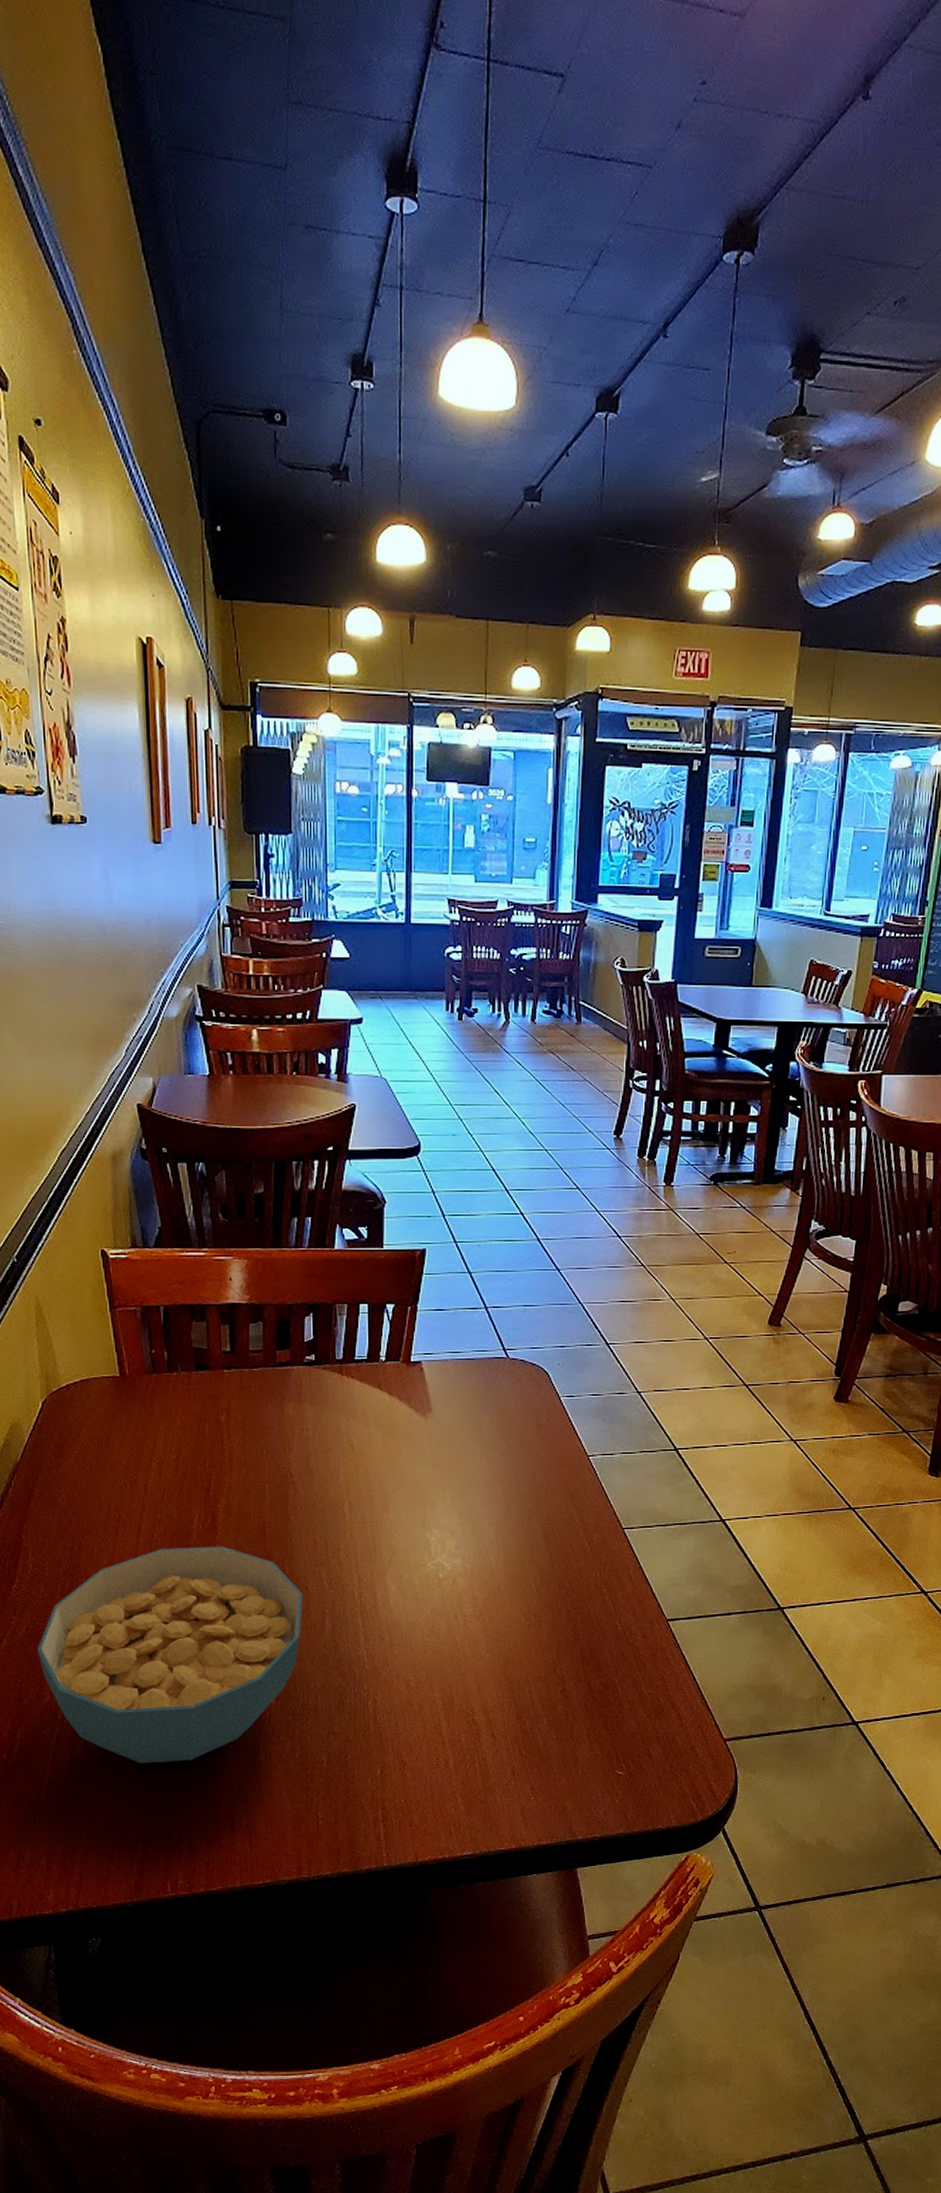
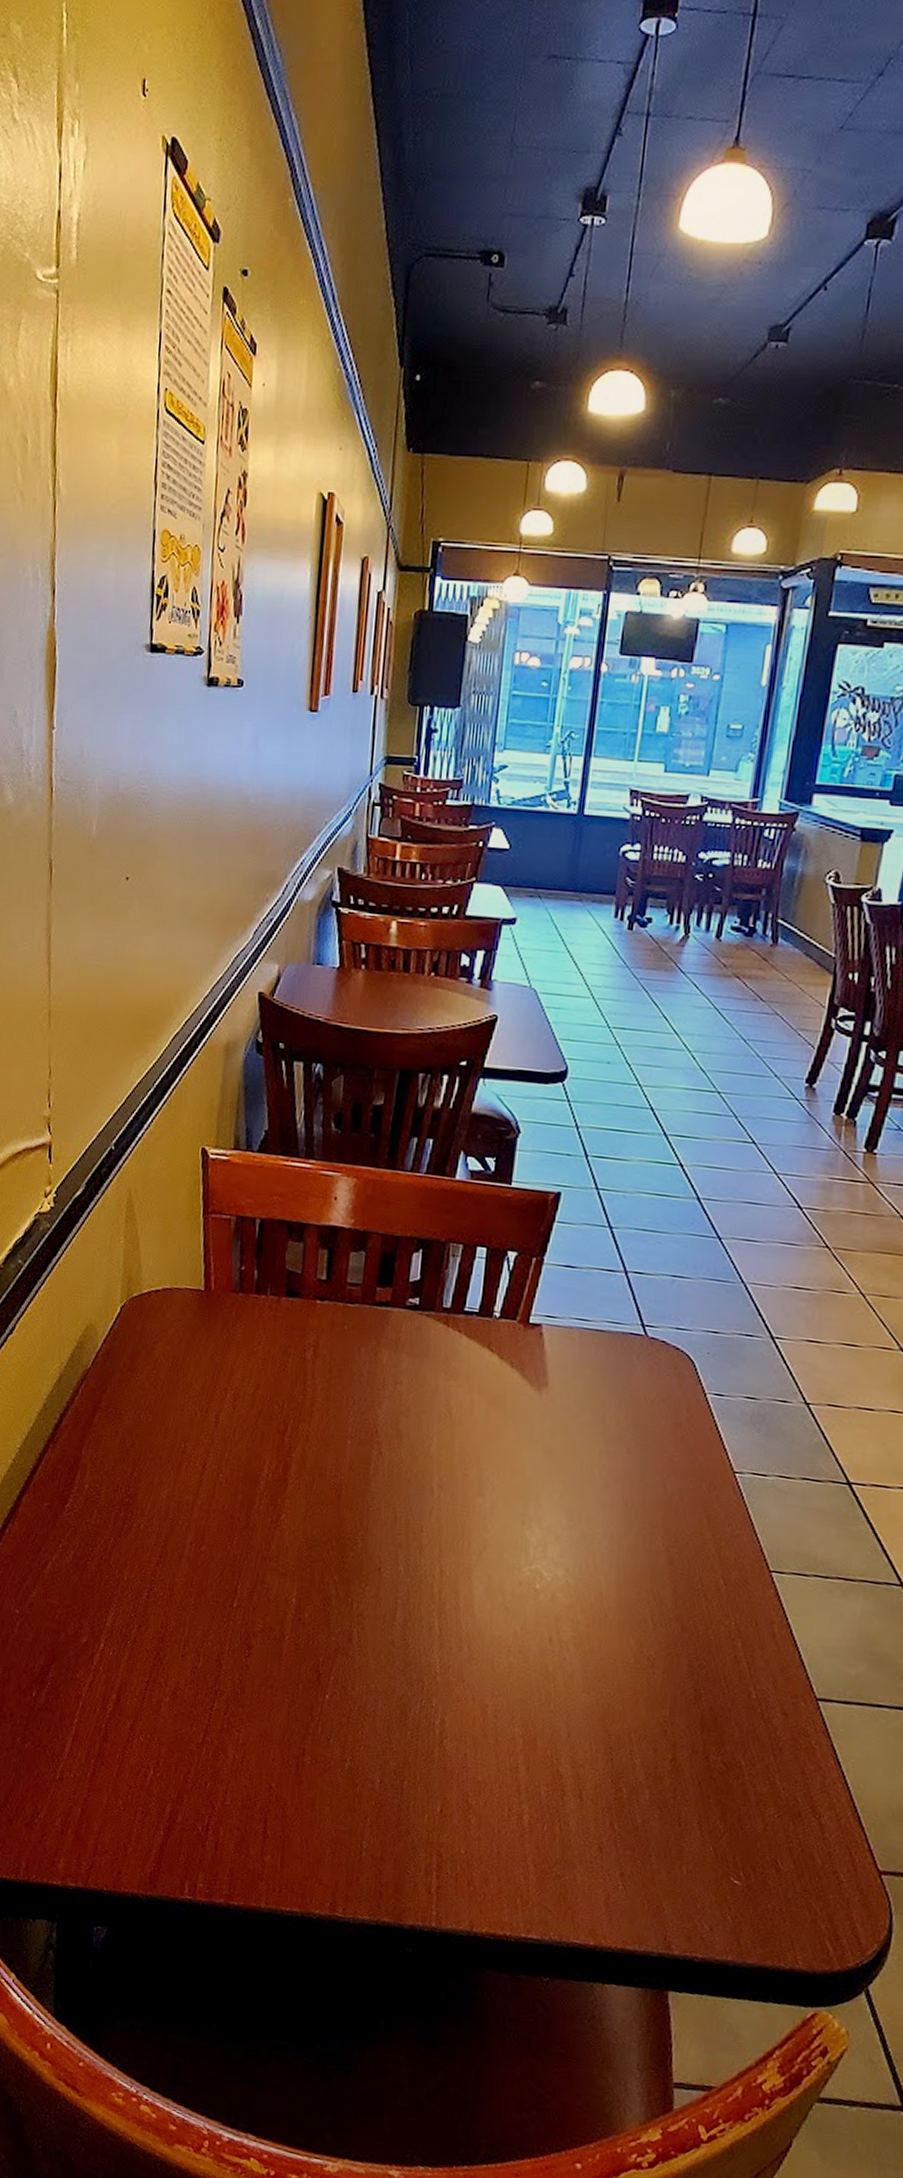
cereal bowl: present [37,1546,303,1764] -> none [82,1492,374,1745]

